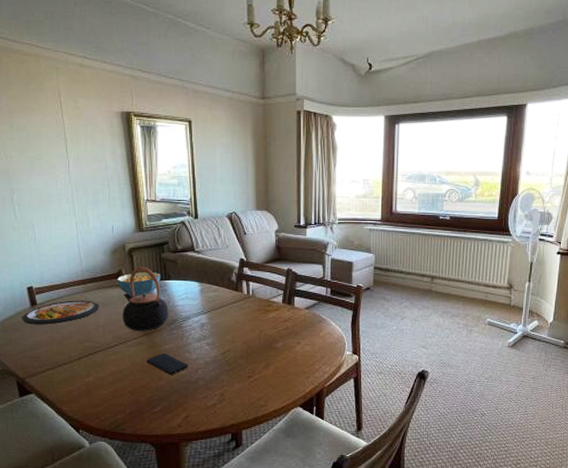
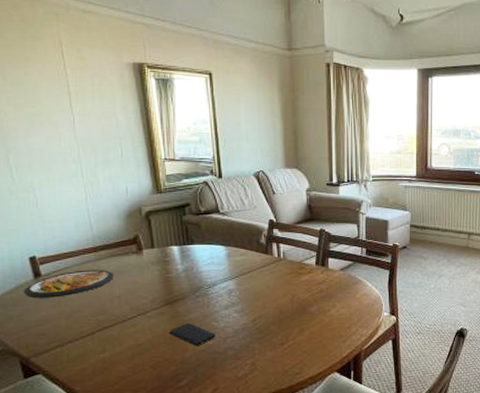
cereal bowl: present [116,272,161,297] -> none [133,237,183,264]
teapot: present [122,267,169,331] -> none [140,231,193,301]

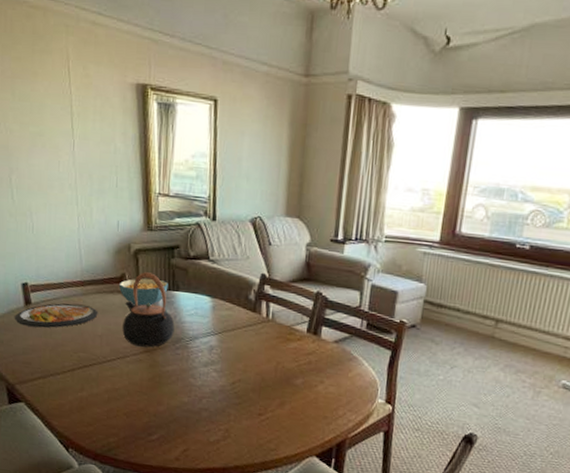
cereal bowl: none [133,237,183,264] -> present [118,278,168,307]
teapot: none [140,231,193,301] -> present [122,272,175,348]
smartphone: present [169,322,216,346] -> none [146,374,192,401]

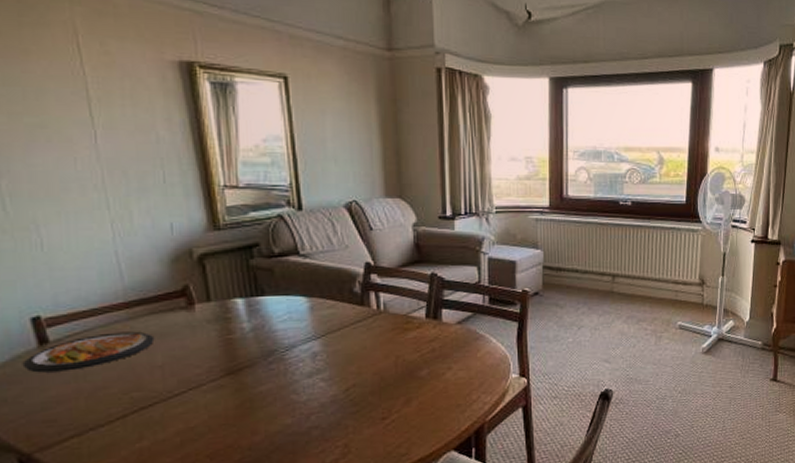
cereal bowl: present [118,278,168,307] -> none [180,286,250,323]
teapot: present [122,272,175,348] -> none [192,279,264,370]

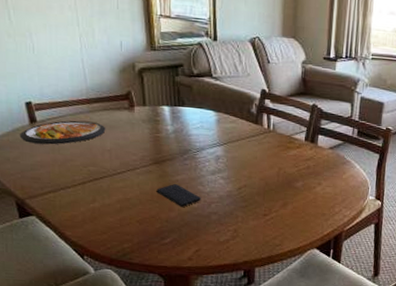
smartphone: none [232,396,296,426] -> present [156,183,201,207]

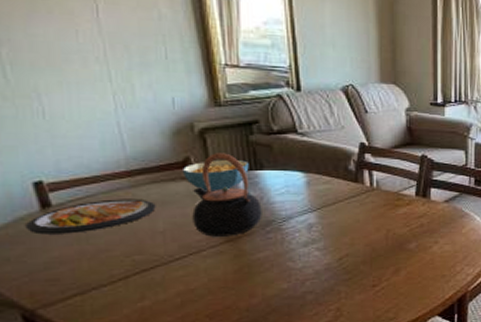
cereal bowl: none [125,95,174,122] -> present [181,160,249,193]
teapot: none [131,89,182,159] -> present [192,153,262,237]
smartphone: present [156,183,201,207] -> none [231,262,292,290]

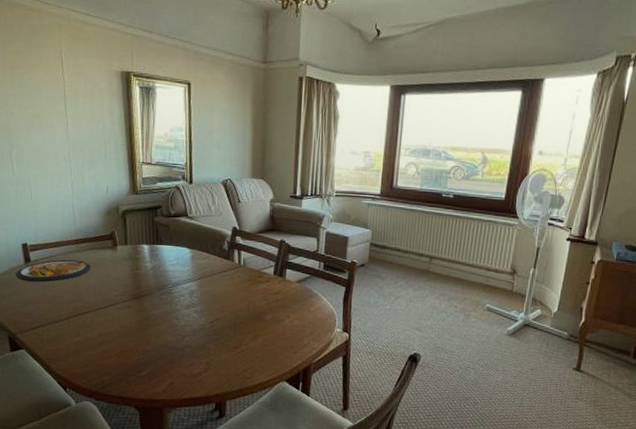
cereal bowl: present [181,160,249,193] -> none [109,235,153,260]
teapot: present [192,153,262,237] -> none [113,229,159,295]

